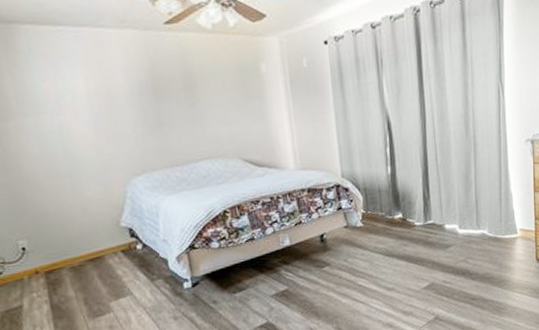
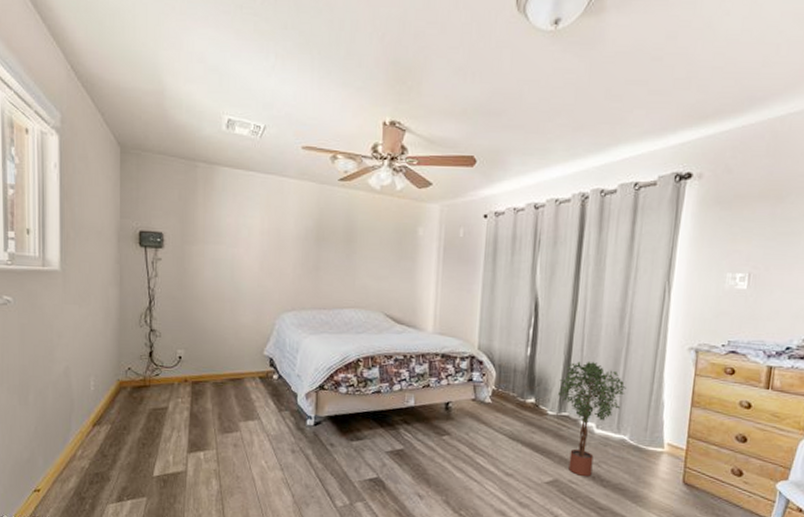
potted tree: none [421,168,479,275] -> present [557,361,626,477]

